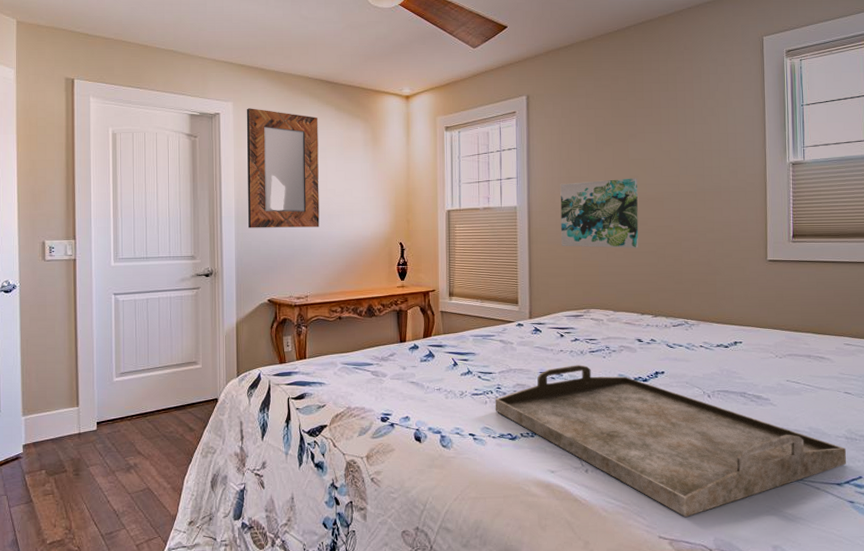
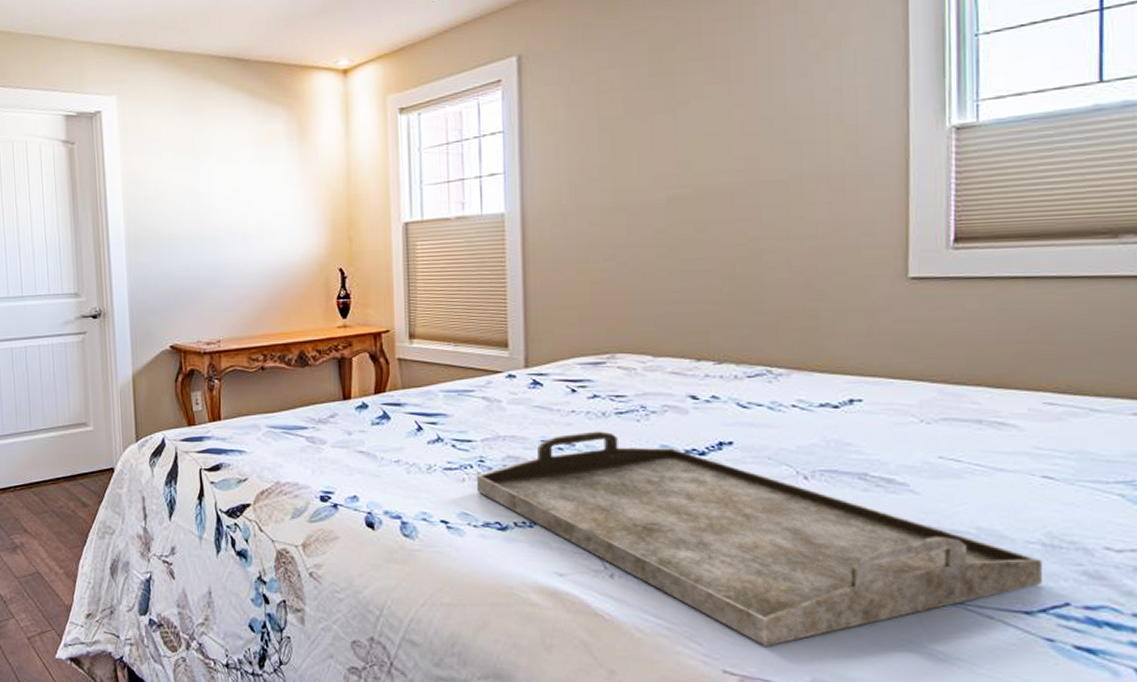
home mirror: present [247,108,320,228] -> none [135,101,232,256]
wall art: present [560,178,639,248] -> none [569,163,693,267]

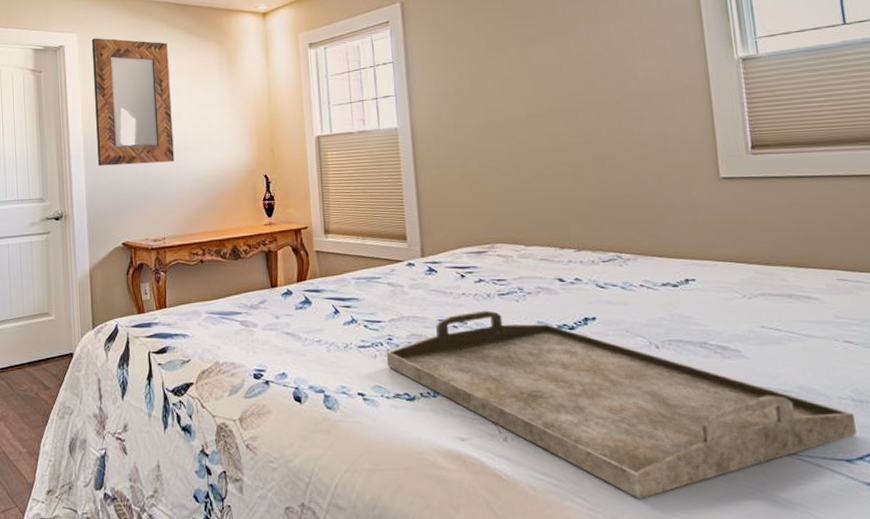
home mirror: none [135,101,232,256] -> present [92,38,175,166]

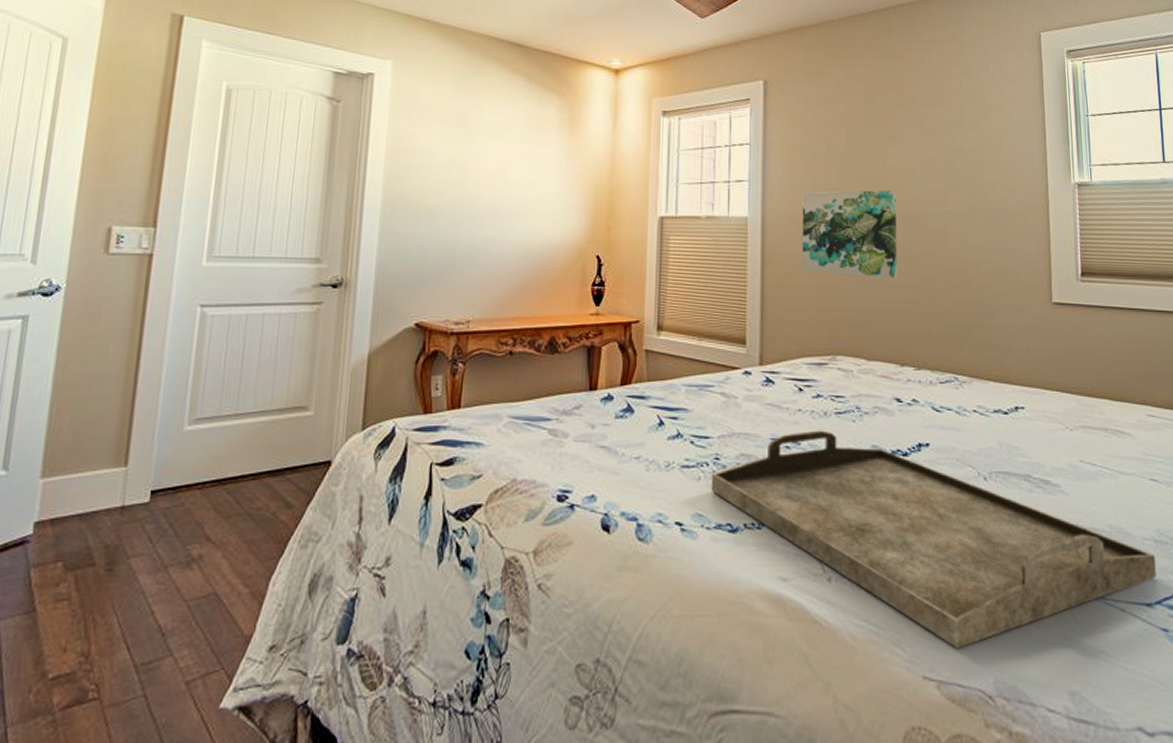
home mirror: present [92,38,175,166] -> none [398,70,502,229]
wall art: none [447,87,551,172] -> present [802,190,898,279]

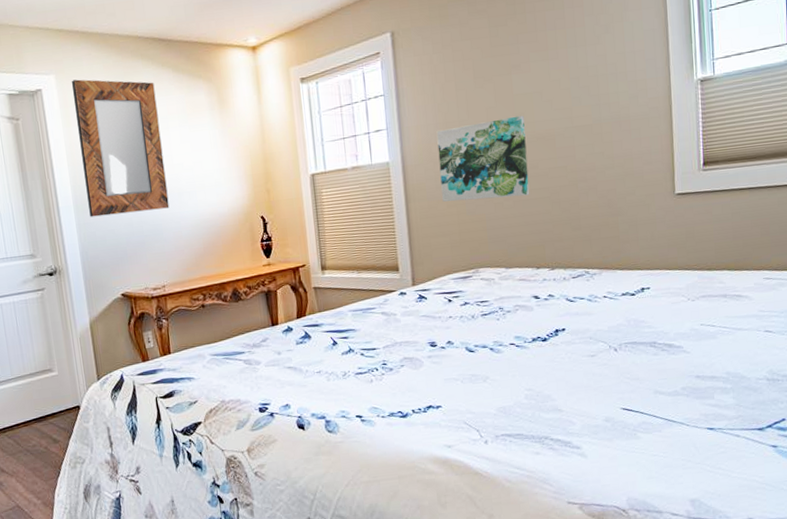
home mirror: none [398,70,502,229] -> present [72,79,170,217]
serving tray: present [711,430,1156,648] -> none [381,330,768,479]

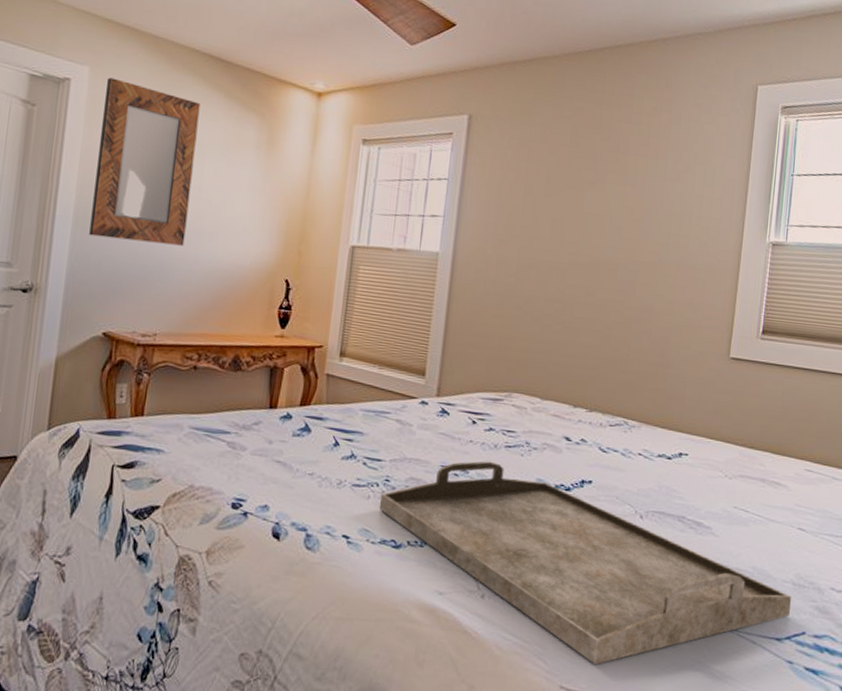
serving tray: none [381,330,768,479] -> present [379,461,792,664]
wall art: present [436,115,530,202] -> none [488,231,590,324]

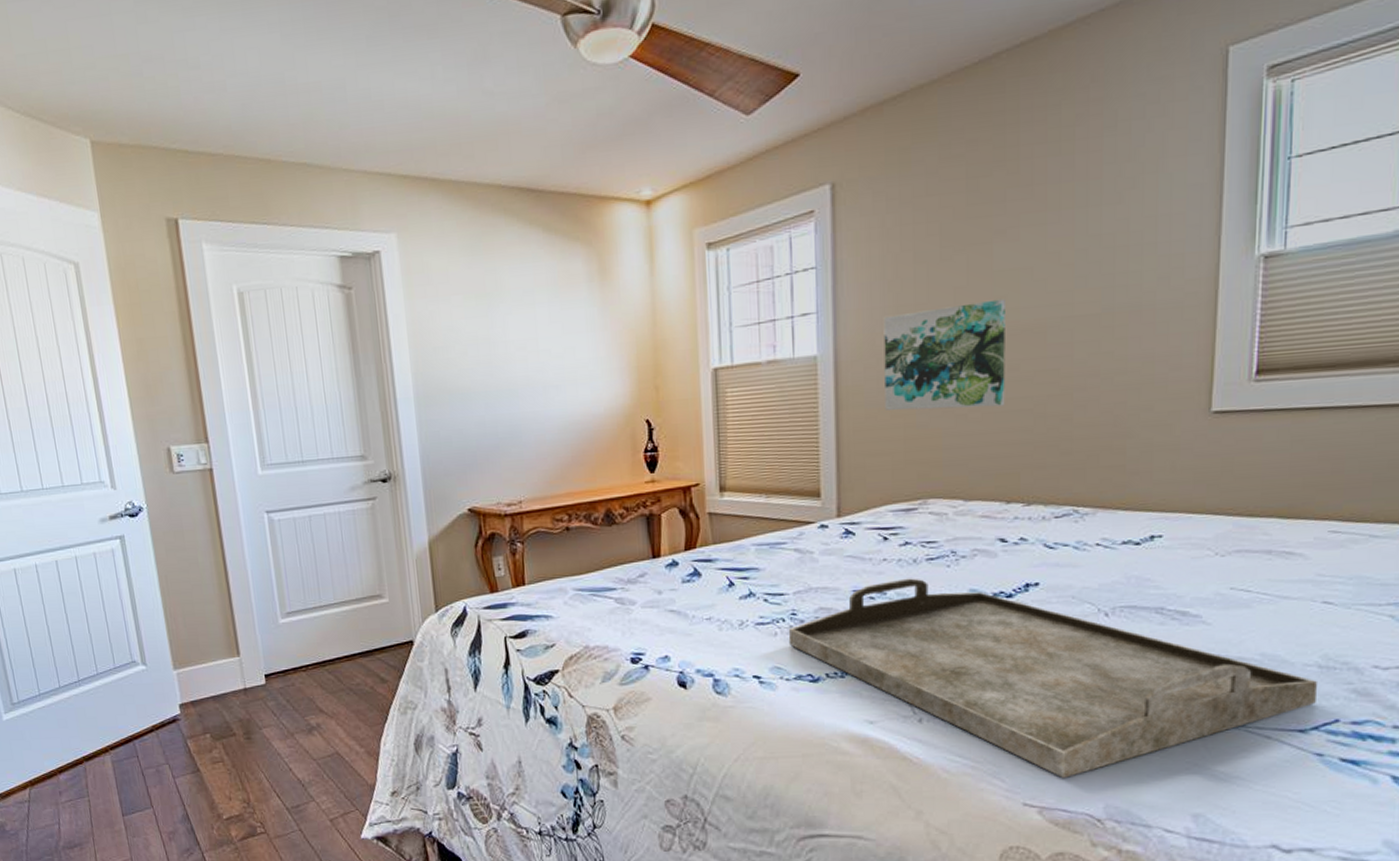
home mirror: present [89,77,201,246] -> none [417,239,531,413]
wall art: none [488,231,590,324] -> present [883,298,1005,411]

